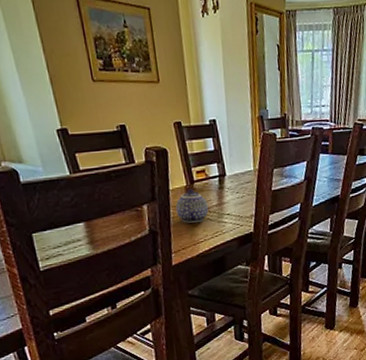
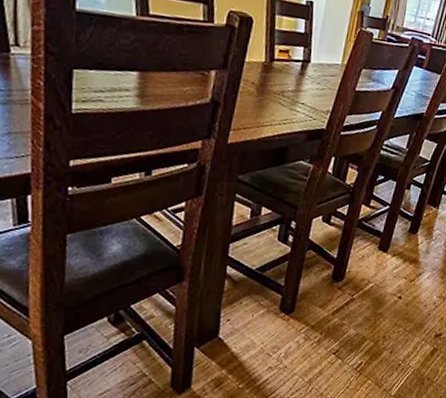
teapot: present [175,189,209,223] -> none [246,66,284,104]

